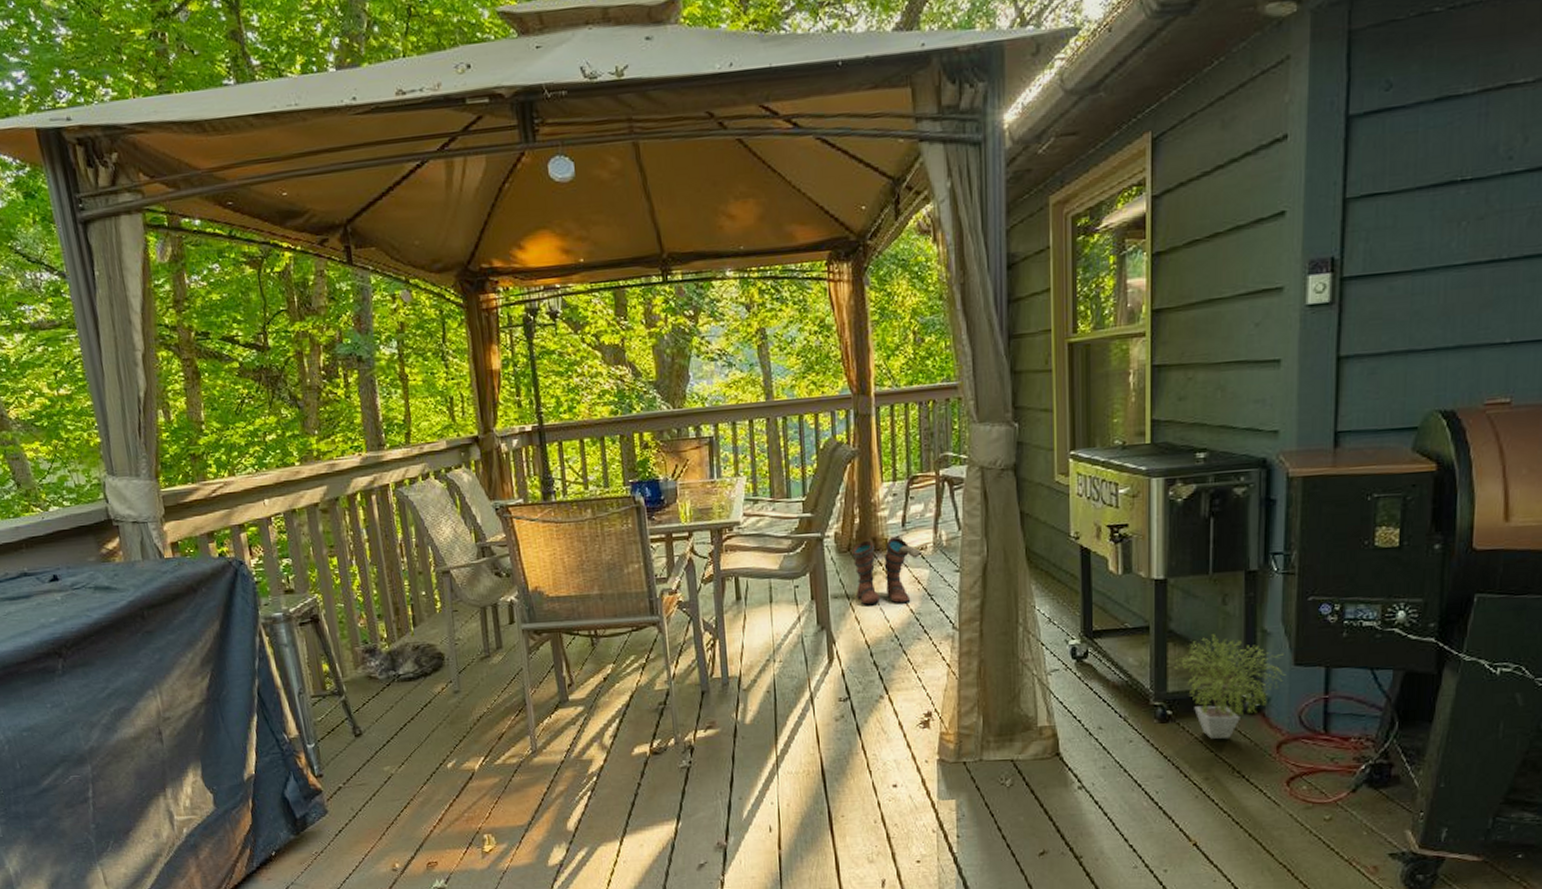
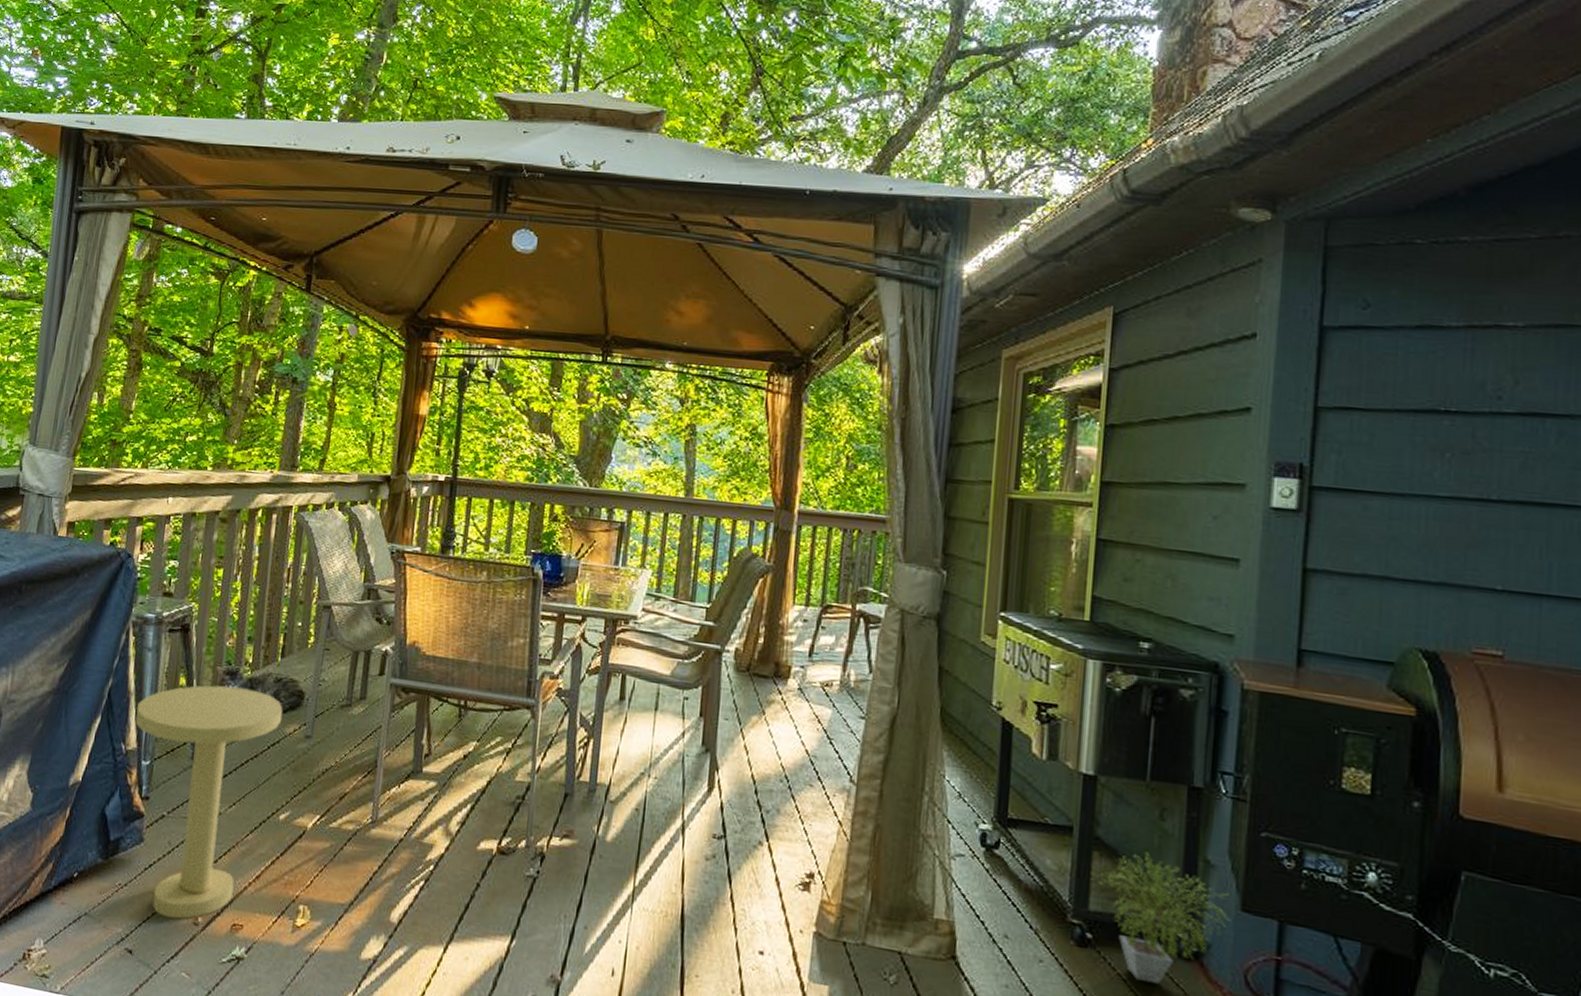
side table: none [288,661,429,870] -> present [135,685,283,919]
boots: present [851,536,923,605] -> none [749,664,827,743]

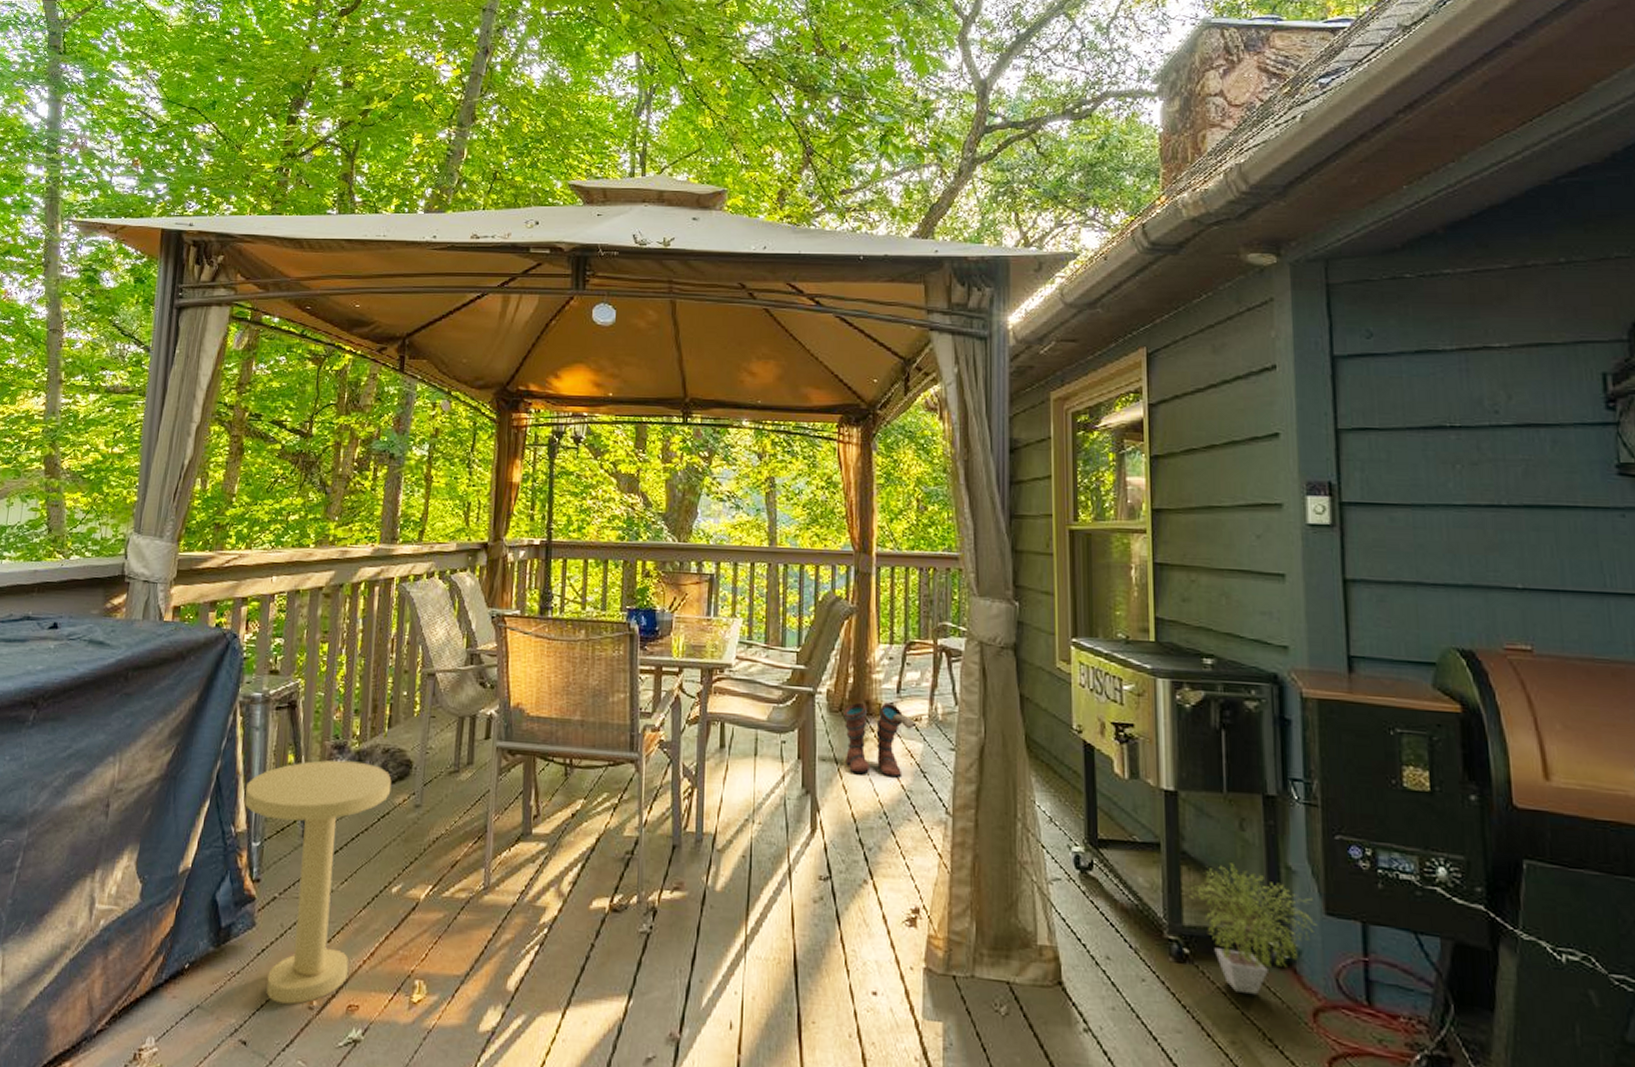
boots: none [749,664,827,743] -> present [843,702,917,778]

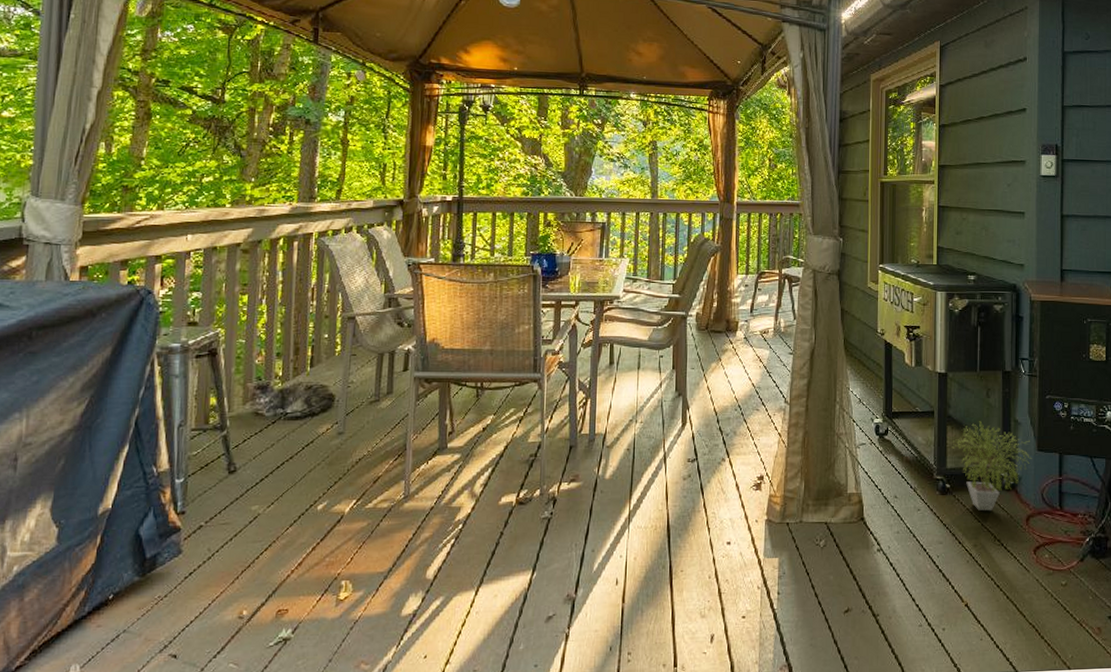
side table: present [245,760,392,1005] -> none [166,399,315,617]
boots: present [843,702,917,778] -> none [709,320,765,378]

